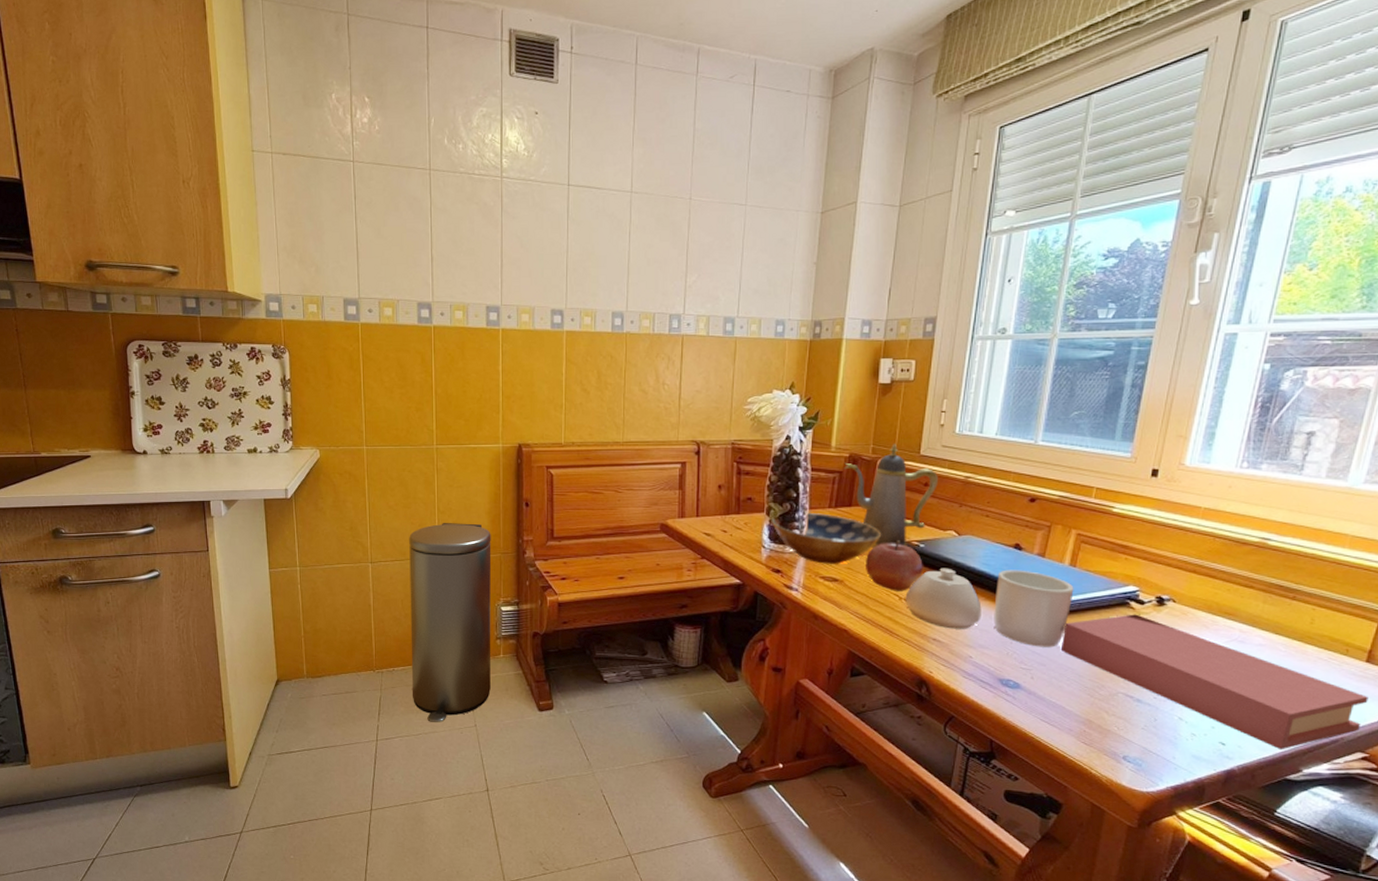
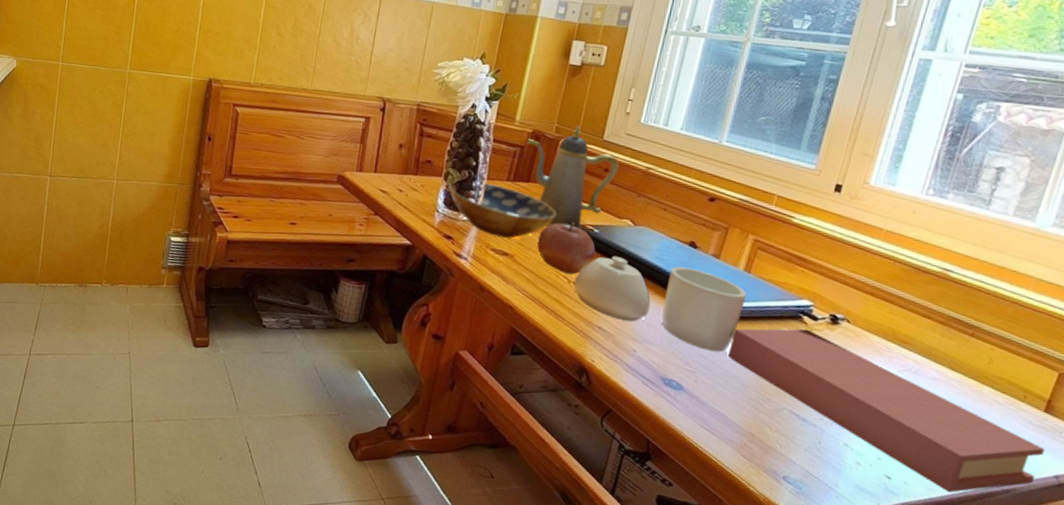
pedal bin: present [409,523,492,722] -> none [70,146,171,345]

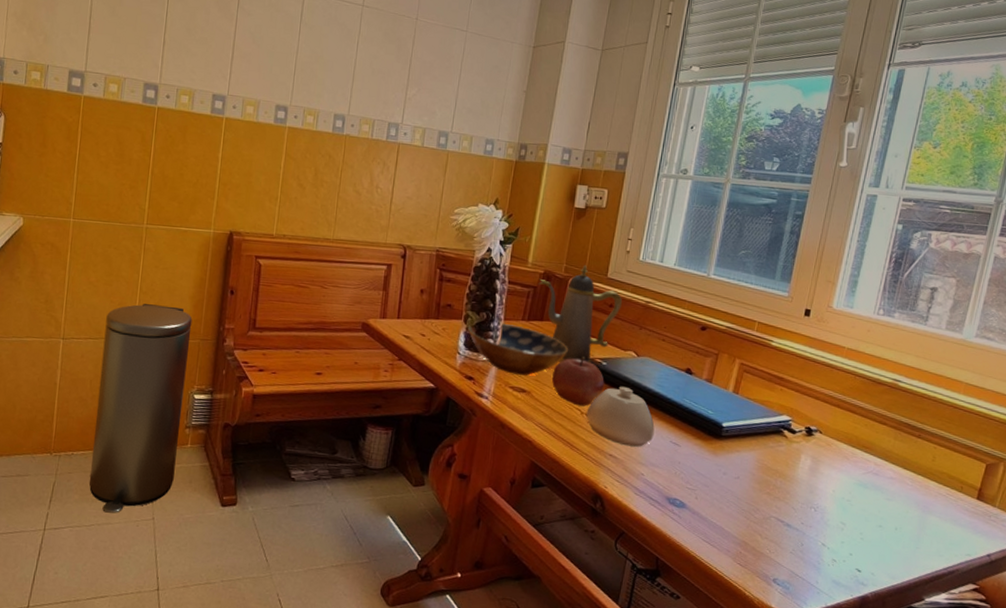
pedal bin: none [70,146,171,345] -> present [89,304,193,514]
mug: present [661,266,747,353] -> none [664,392,736,470]
book: present [727,328,1045,493] -> none [722,442,979,579]

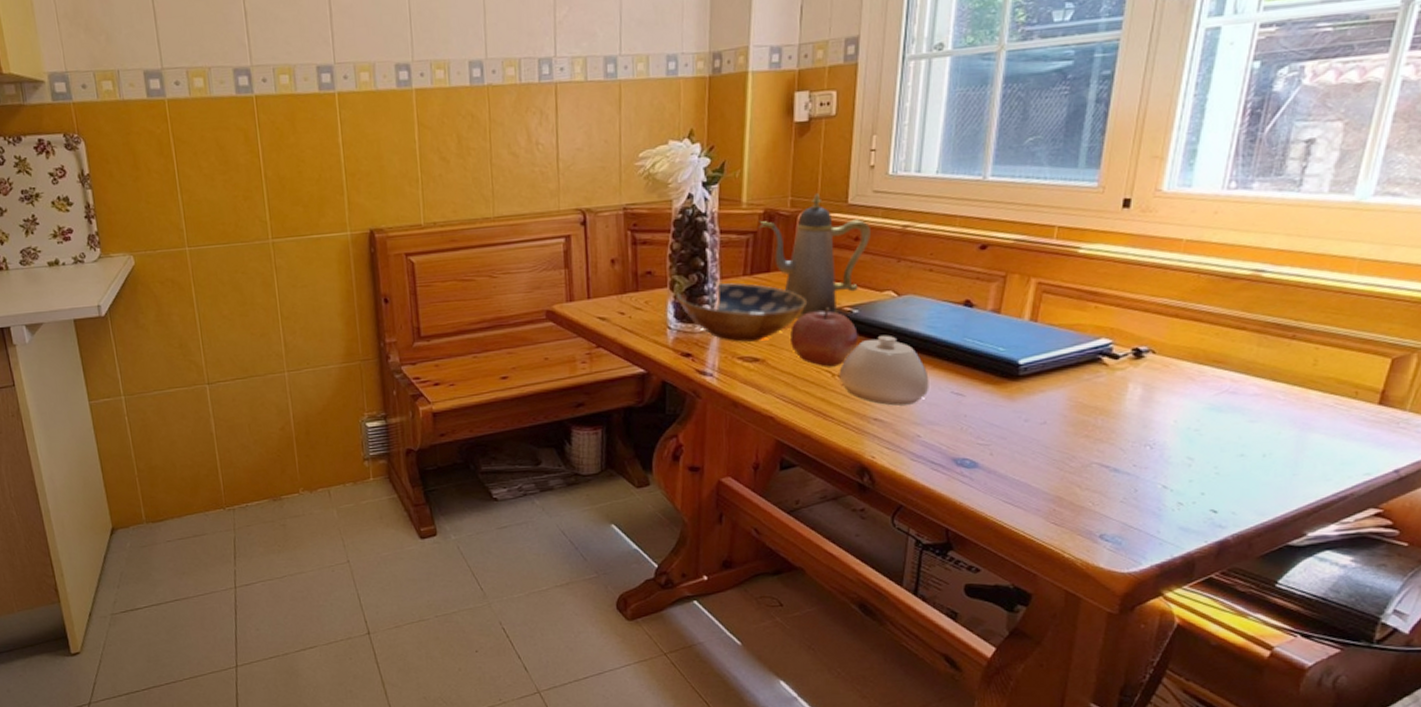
pedal bin: present [89,304,193,514] -> none [250,328,362,562]

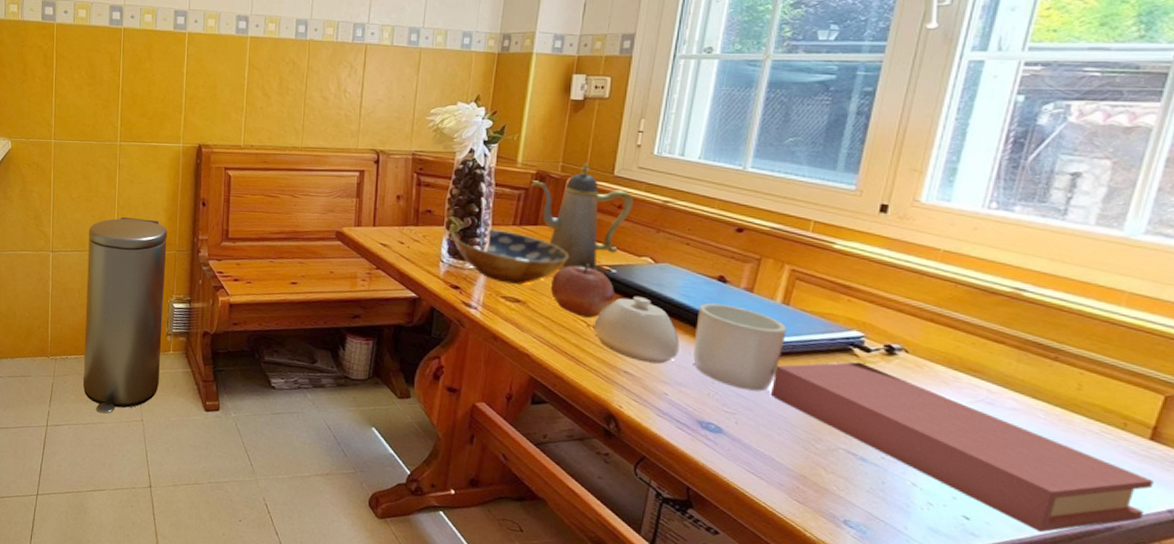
pedal bin: none [250,328,362,562] -> present [82,217,168,414]
mug: none [943,330,1036,419] -> present [693,303,787,392]
book: none [1022,371,1382,513] -> present [770,362,1154,533]

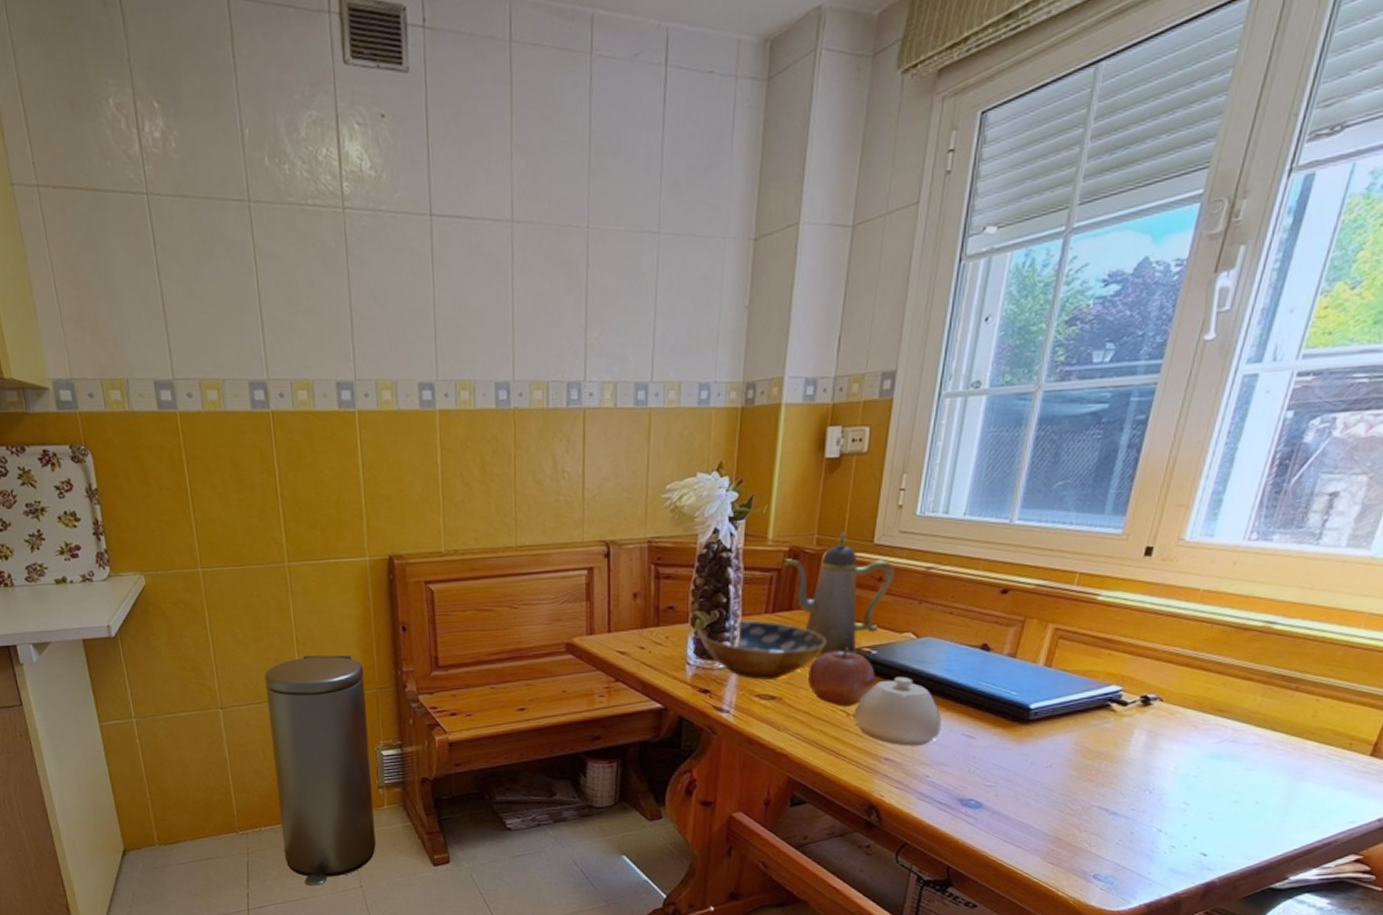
mug: present [693,303,787,392] -> none [955,674,1048,761]
book: present [770,362,1154,533] -> none [1029,717,1369,858]

